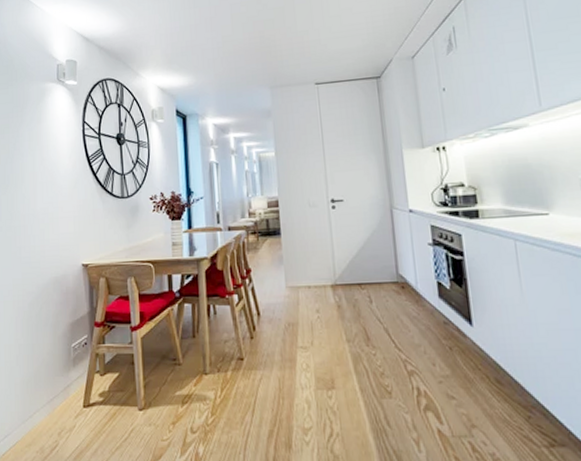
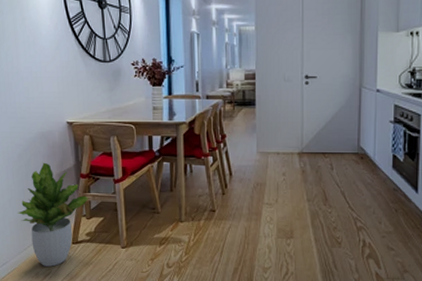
potted plant: none [25,311,103,438] -> present [18,162,89,267]

